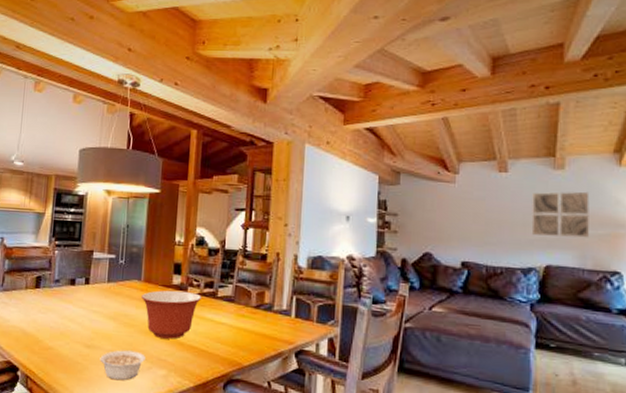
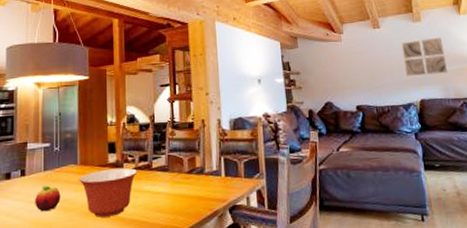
fruit: none [96,297,122,323] -> present [35,185,61,212]

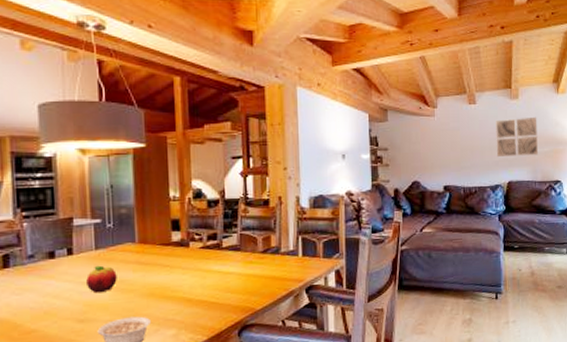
mixing bowl: present [79,167,137,217] -> none [138,246,205,299]

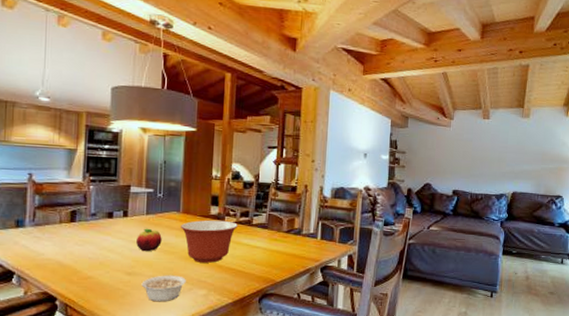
mixing bowl: none [138,246,205,299] -> present [181,220,238,263]
wall art: present [496,116,538,157] -> none [504,135,546,171]

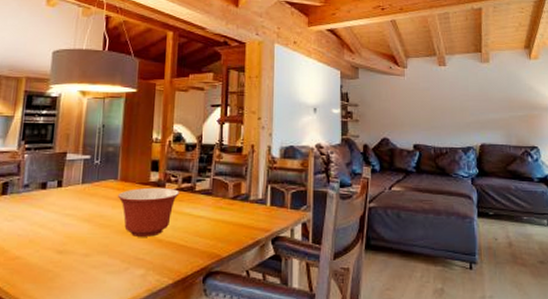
fruit: present [136,228,162,252] -> none [70,199,98,226]
legume: present [141,275,186,302] -> none [73,252,122,285]

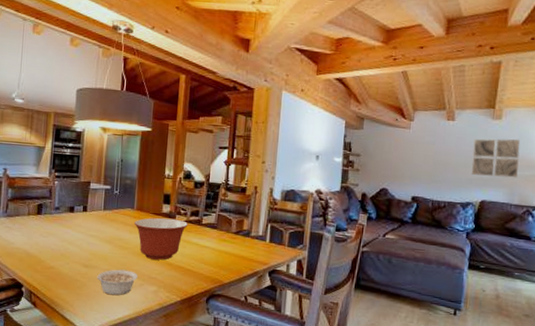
legume: none [73,252,122,285] -> present [97,269,138,296]
wall art: none [466,80,511,119] -> present [471,138,521,178]

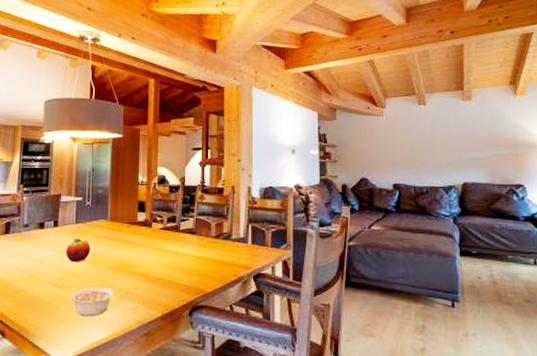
fruit: none [94,223,117,246] -> present [66,238,90,263]
mixing bowl: present [134,218,188,260] -> none [109,227,165,273]
wall art: present [471,138,521,178] -> none [447,118,496,157]

